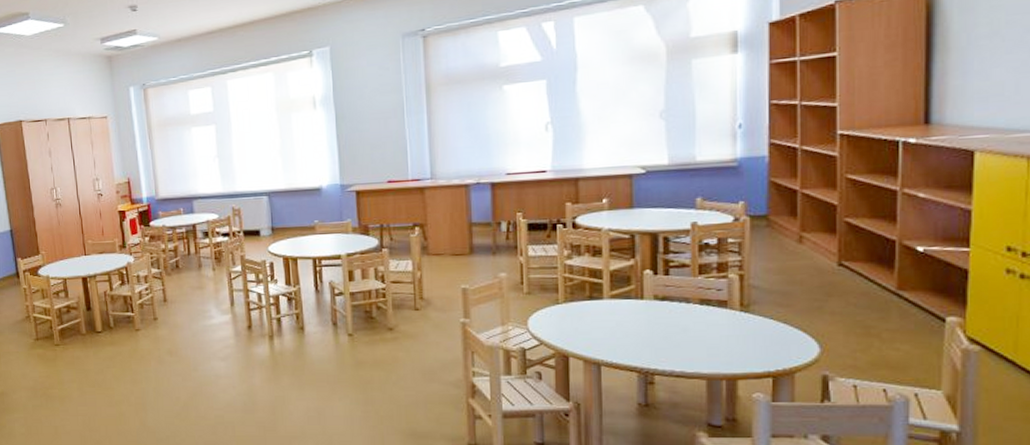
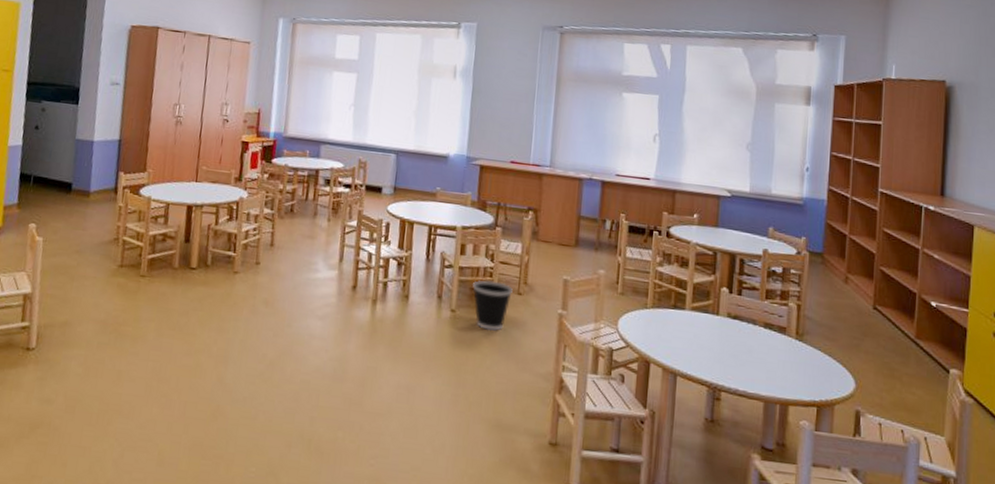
wastebasket: none [367,301,409,348] -> present [472,280,513,331]

